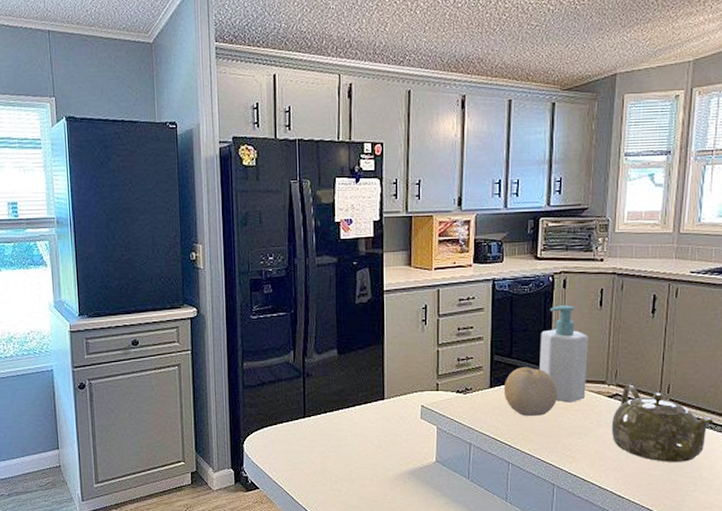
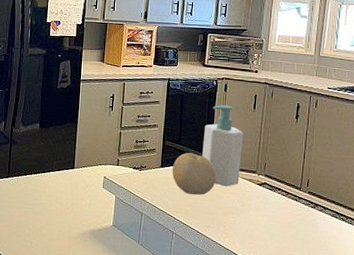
teapot: present [611,384,714,462] -> none [259,175,346,247]

